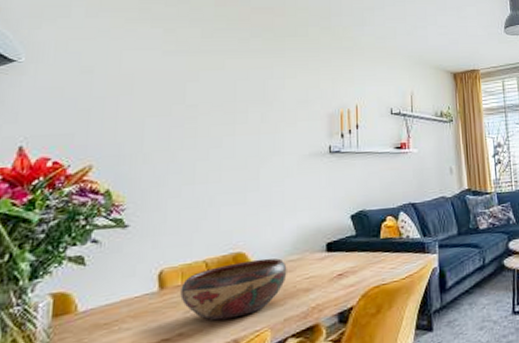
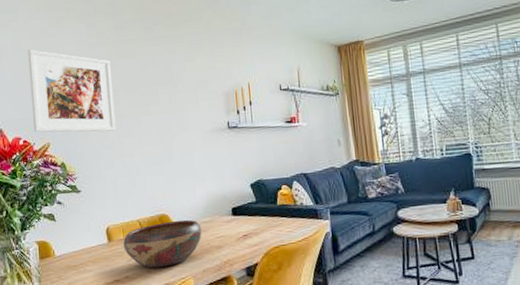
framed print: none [71,51,191,153] -> present [28,49,116,133]

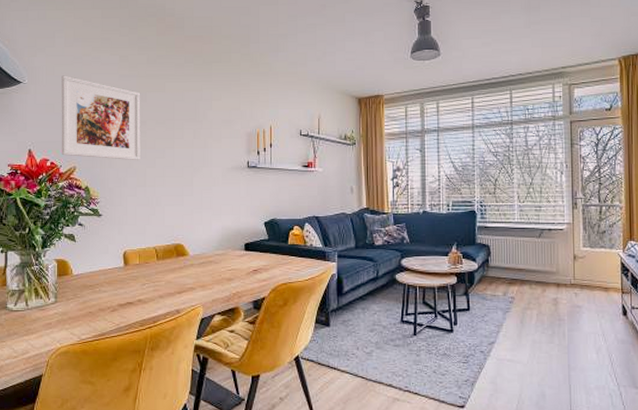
decorative bowl: present [123,219,202,268] -> none [139,250,214,294]

